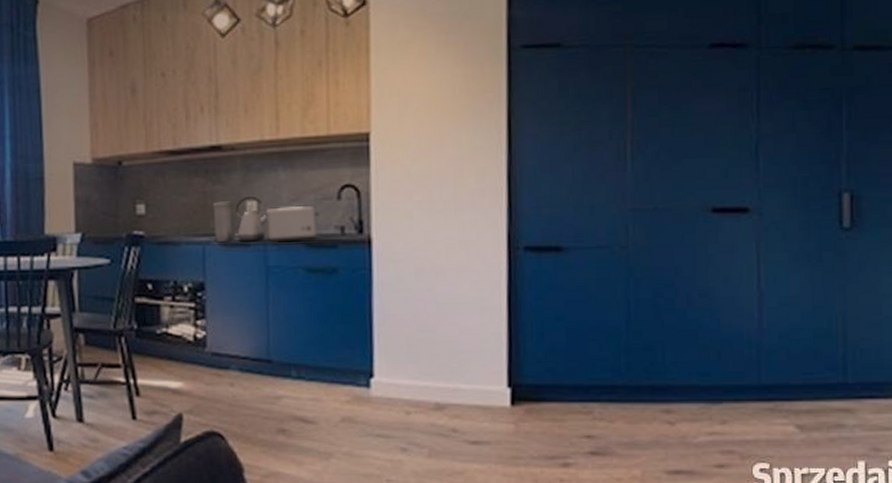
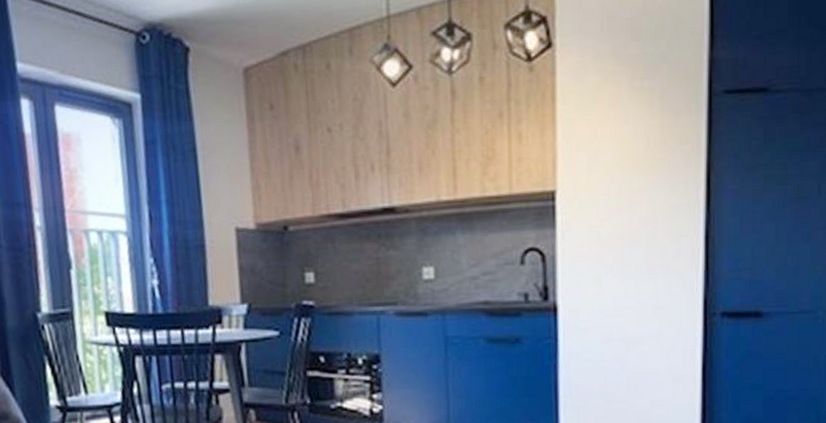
canister: present [213,201,236,243] -> none [386,268,413,313]
kettle: present [235,195,268,242] -> none [410,261,446,312]
toaster: present [265,205,320,243] -> none [443,271,502,312]

